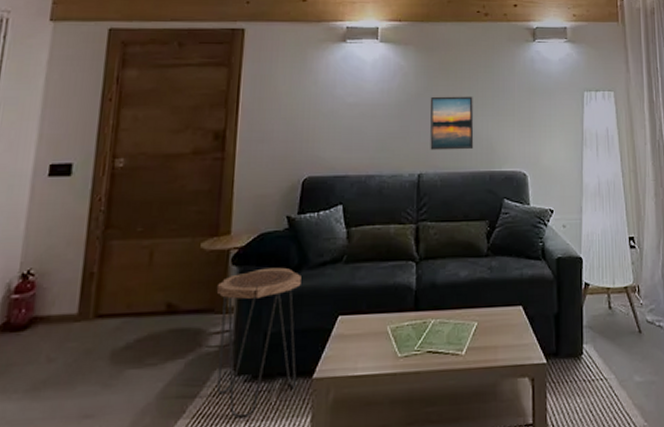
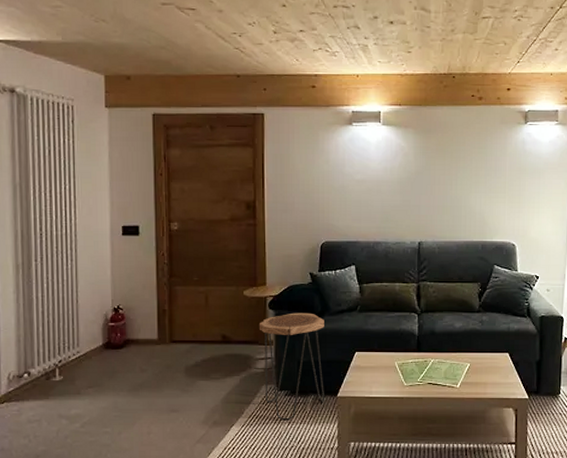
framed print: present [430,96,474,150] -> none [428,174,468,222]

